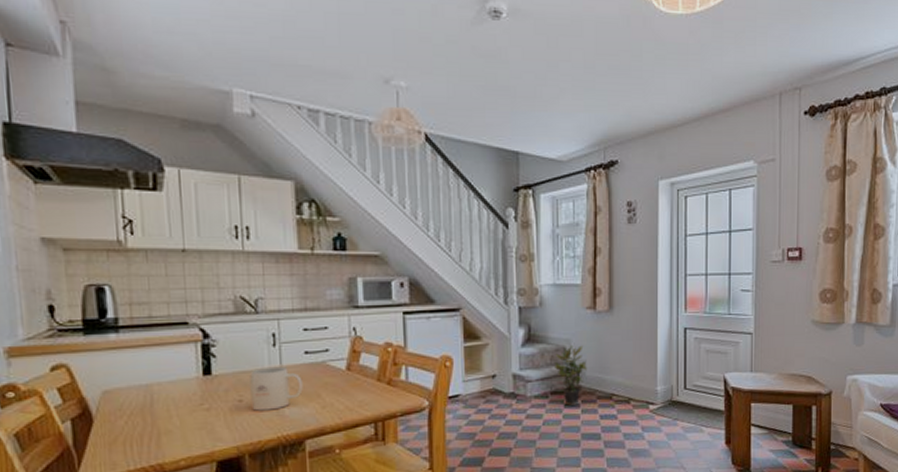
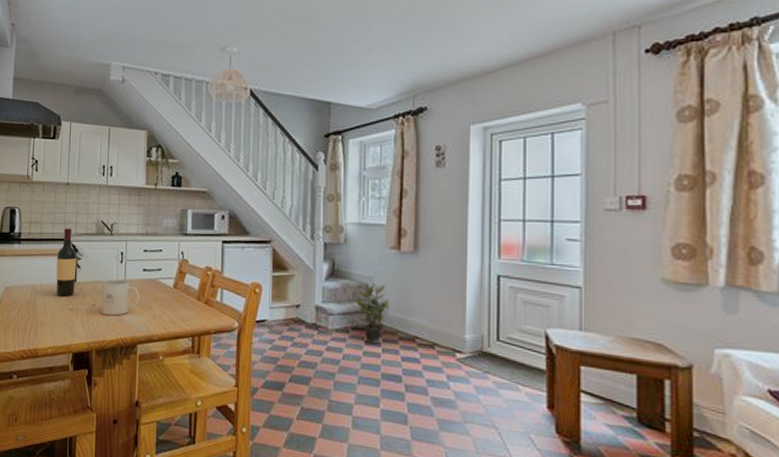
wine bottle: none [179,307,211,395] -> present [56,228,77,297]

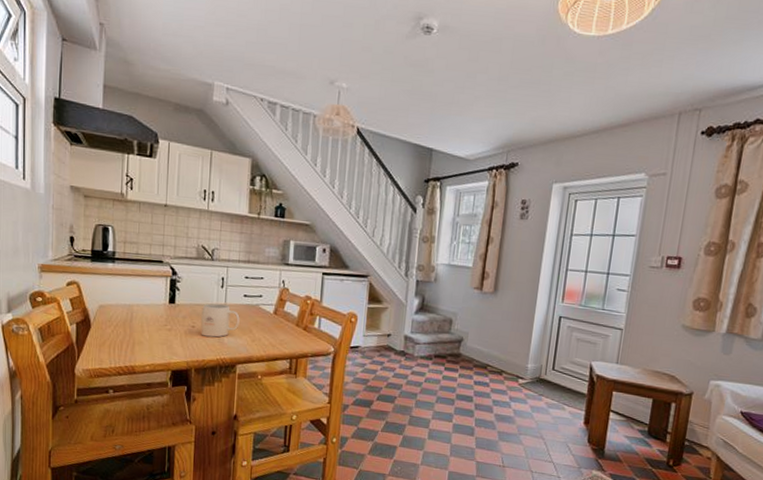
wine bottle: present [56,228,77,297] -> none [154,250,176,318]
potted plant: present [355,282,389,343] -> none [439,317,468,370]

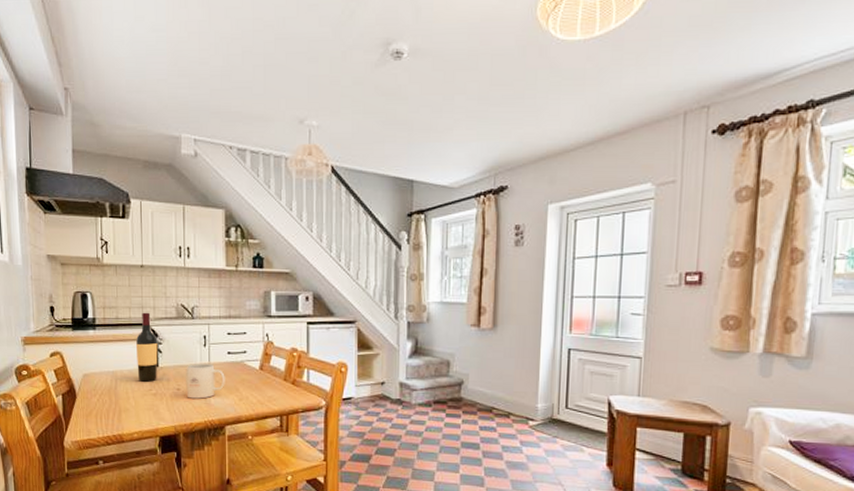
wine bottle: none [154,250,176,318] -> present [136,312,158,382]

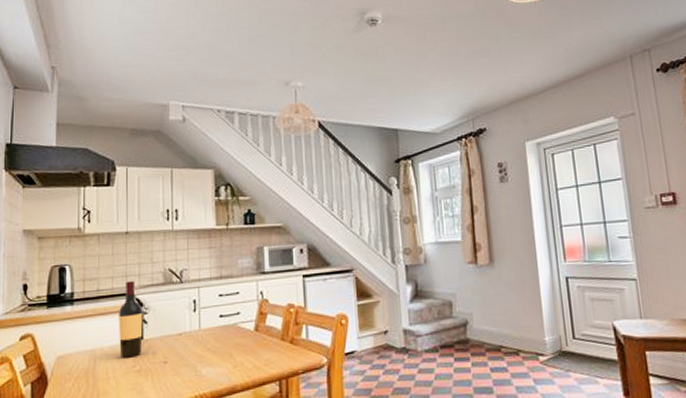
mug: present [186,363,225,399] -> none [174,329,218,372]

